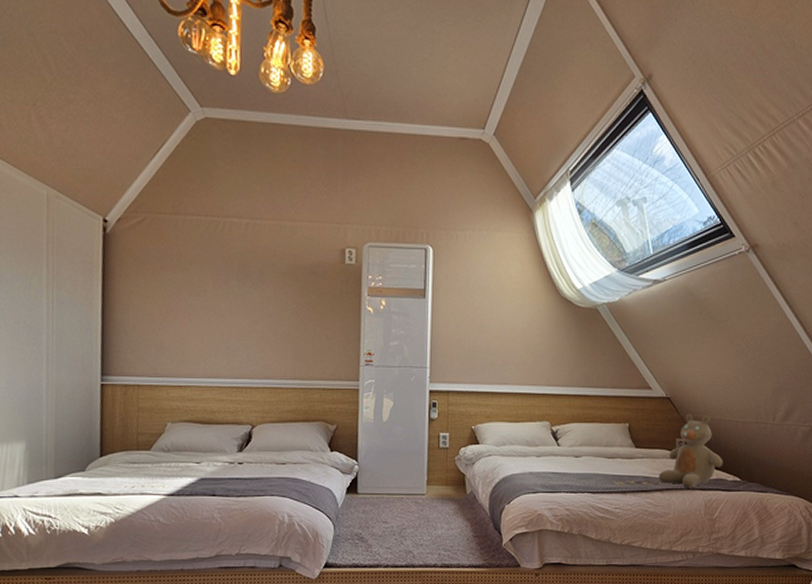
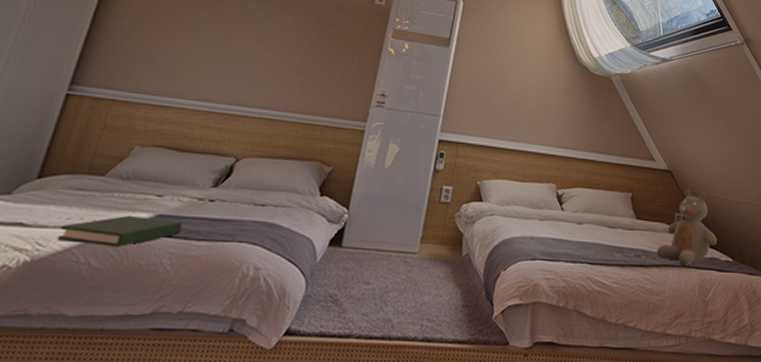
hardback book: none [129,480,222,507] -> present [56,215,183,247]

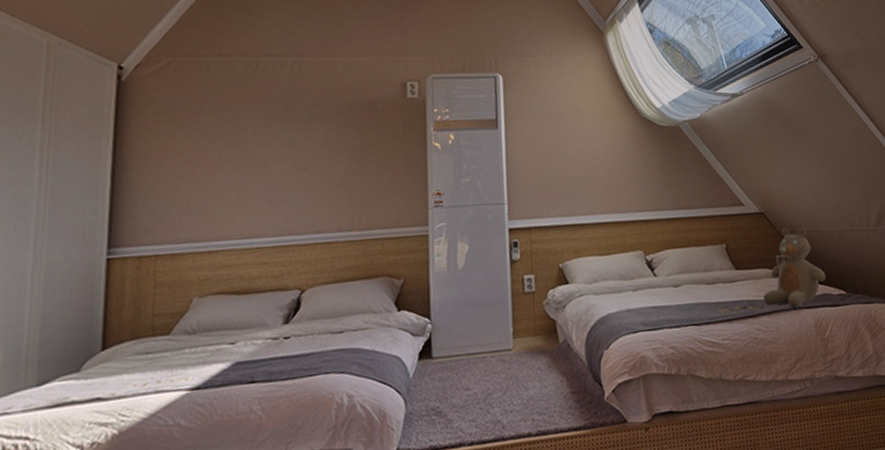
hardback book: present [56,215,183,247] -> none [138,364,263,409]

